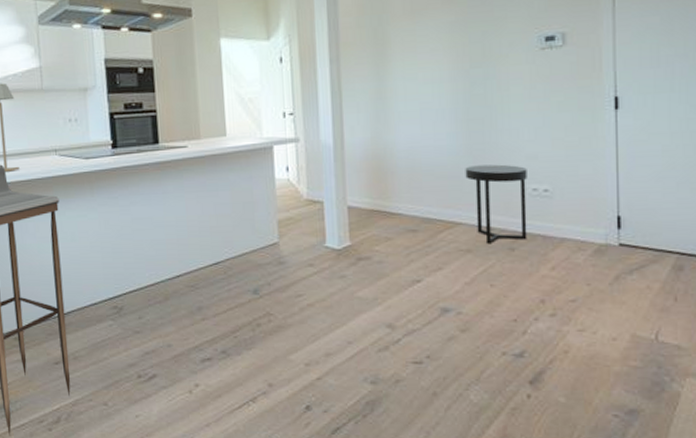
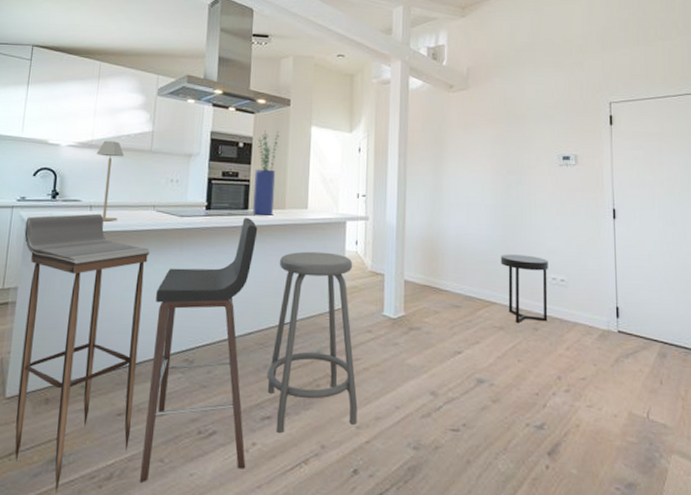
bar stool: none [73,152,192,426] -> present [139,217,258,484]
vase: none [159,49,188,150] -> present [253,130,279,217]
bar stool: none [200,183,306,373] -> present [267,251,358,433]

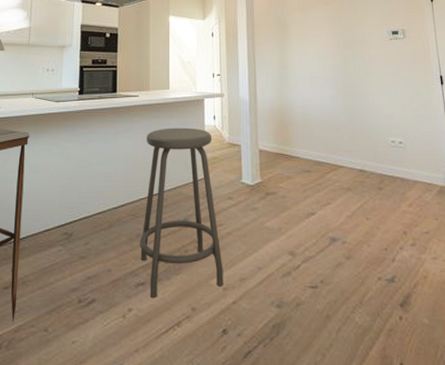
bar stool: present [139,217,258,484] -> none [25,99,126,353]
vase: present [253,130,279,217] -> none [121,21,141,98]
side table: present [501,254,548,324] -> none [343,121,390,184]

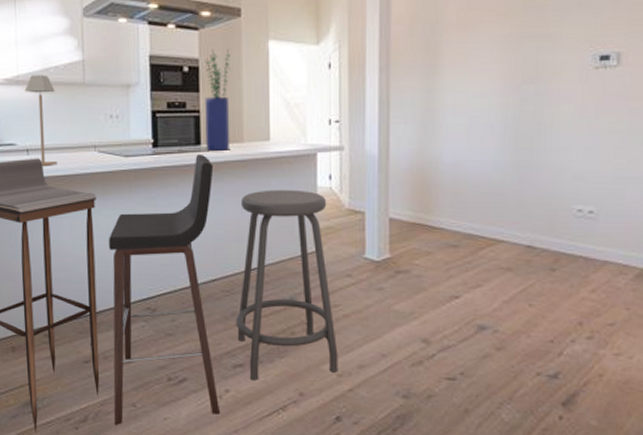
bar stool: none [25,99,126,353] -> present [109,154,221,426]
vase: none [121,21,141,98] -> present [205,49,231,152]

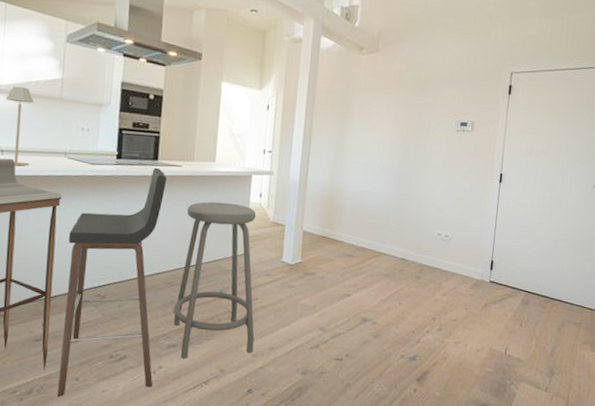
vase: present [205,49,231,152] -> none [162,83,190,168]

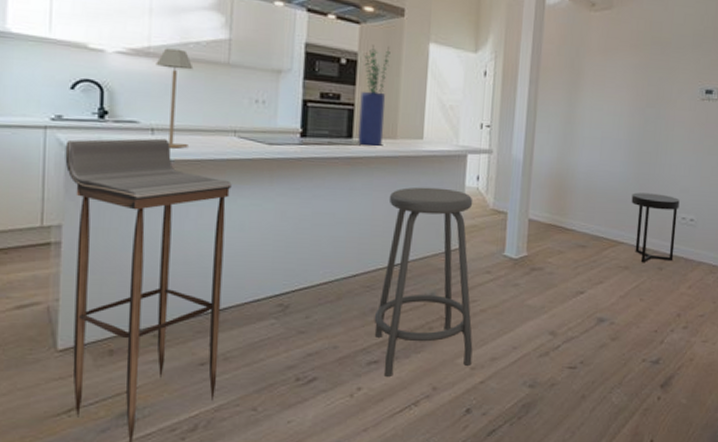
bar stool: present [56,167,167,397] -> none [229,147,364,433]
vase: none [162,83,190,168] -> present [358,44,390,147]
side table: none [392,211,436,272] -> present [631,192,680,263]

